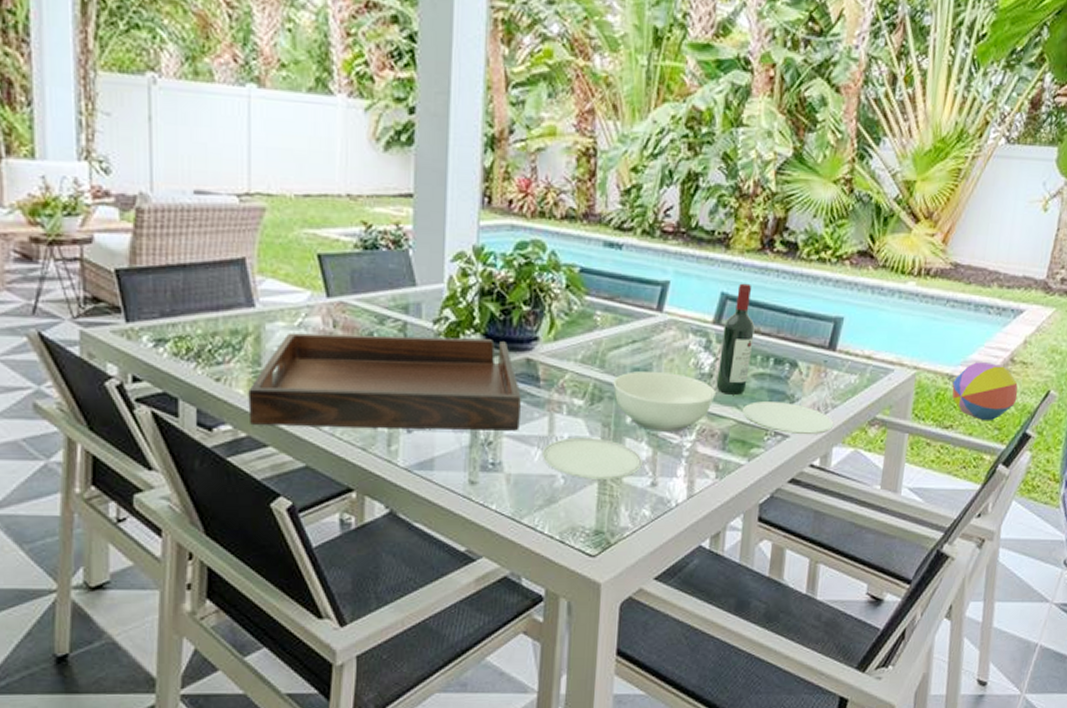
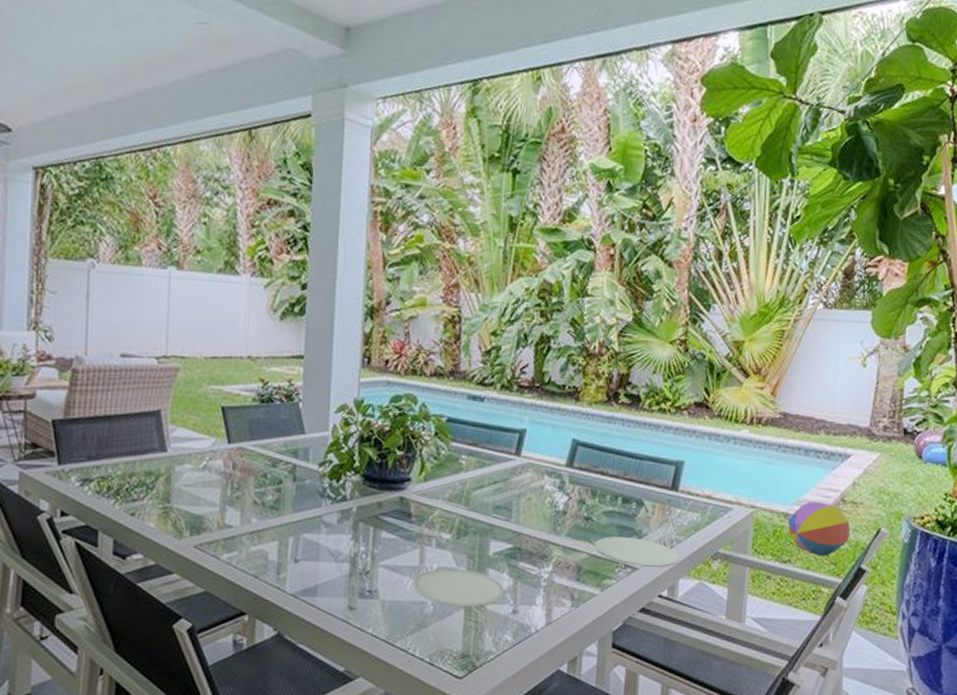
serving tray: present [248,333,521,431] -> none [157,474,395,562]
bowl: present [613,370,715,432] -> none [477,508,570,564]
wine bottle: present [716,283,755,395] -> none [570,431,604,530]

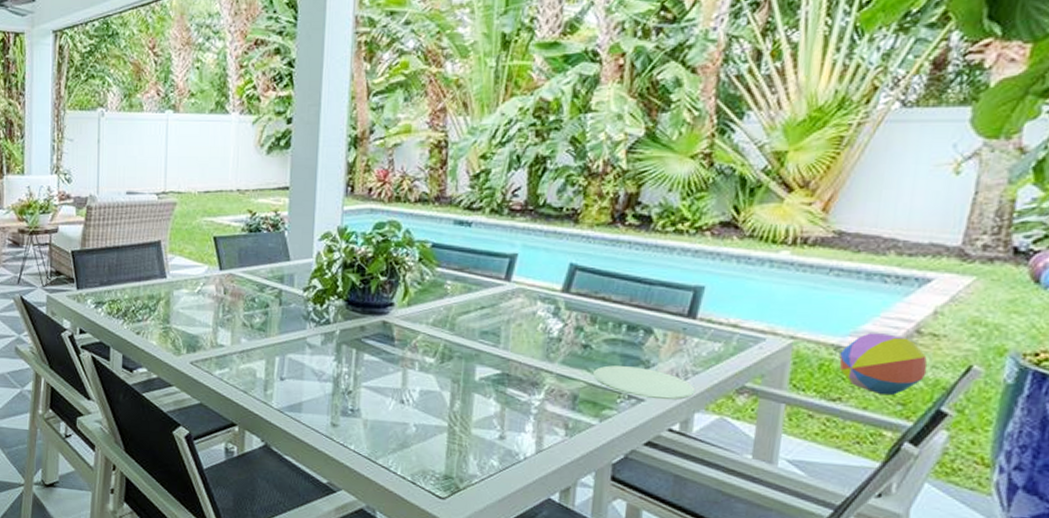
plate: present [413,567,504,607] -> none [395,390,491,431]

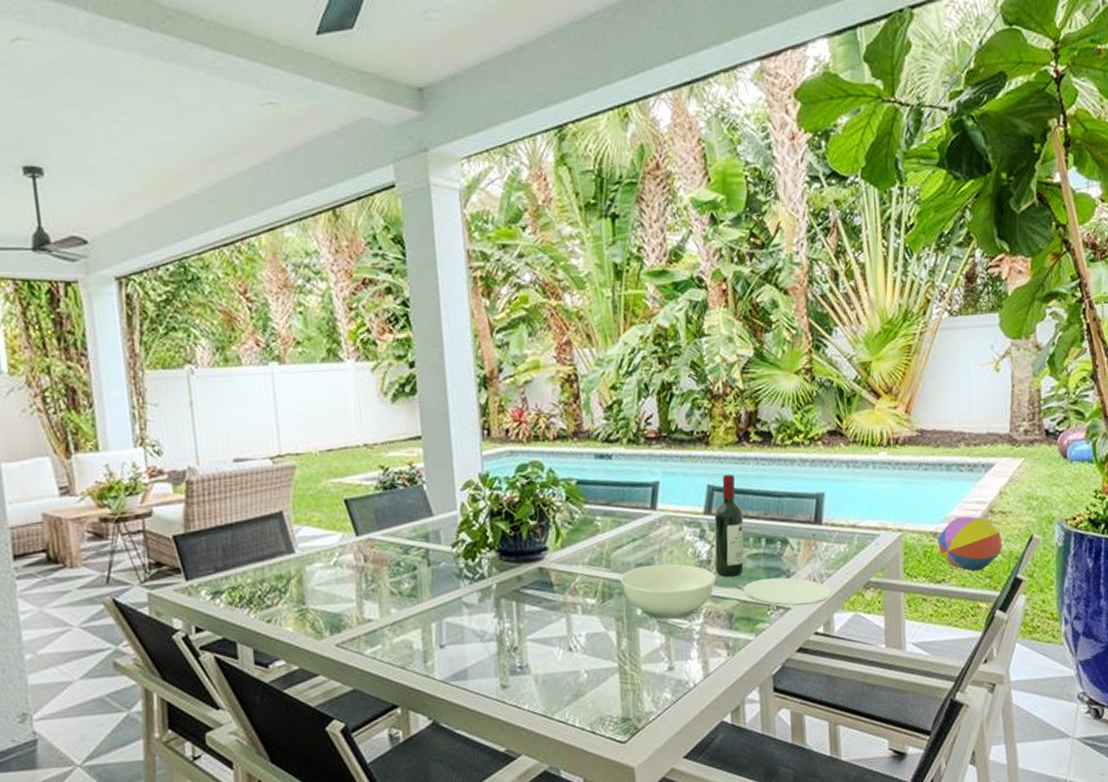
bowl: none [462,334,565,391] -> present [620,563,716,619]
wine bottle: none [565,255,606,359] -> present [714,474,744,577]

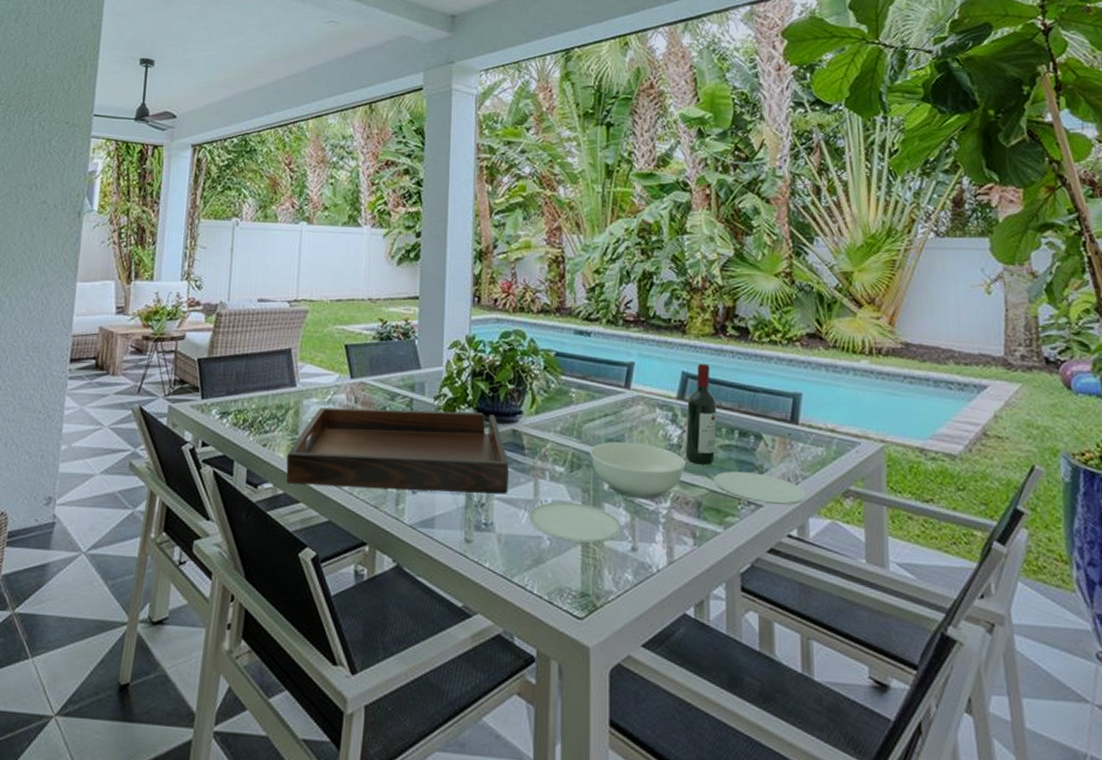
serving tray: none [296,554,541,658] -> present [286,407,509,494]
plate: none [563,631,657,671] -> present [528,501,621,543]
beachball: present [938,516,1003,571] -> none [925,436,999,495]

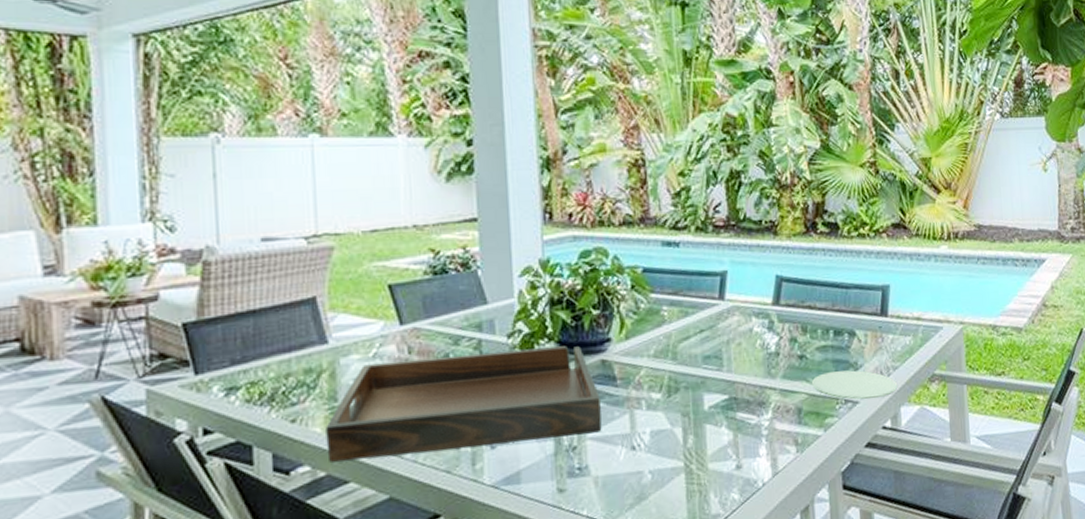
plate: present [528,501,621,543] -> none [626,428,725,471]
bowl: present [590,441,686,499] -> none [687,356,785,415]
wine bottle: present [685,363,717,465] -> none [782,264,813,370]

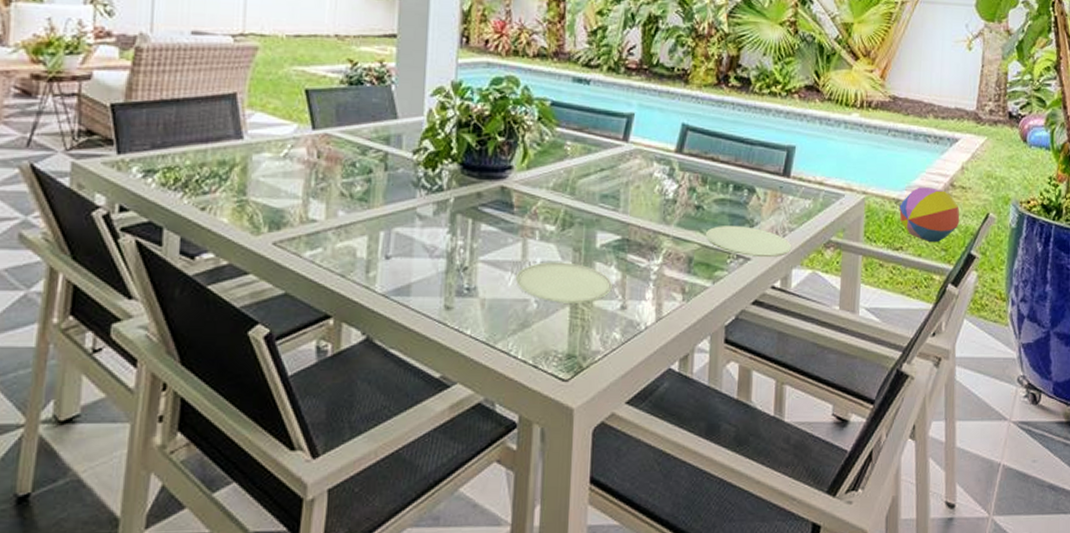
serving tray: present [325,346,602,462] -> none [231,163,496,256]
plate: none [626,428,725,471] -> present [515,262,612,303]
beachball: none [997,310,1056,363] -> present [899,187,960,242]

